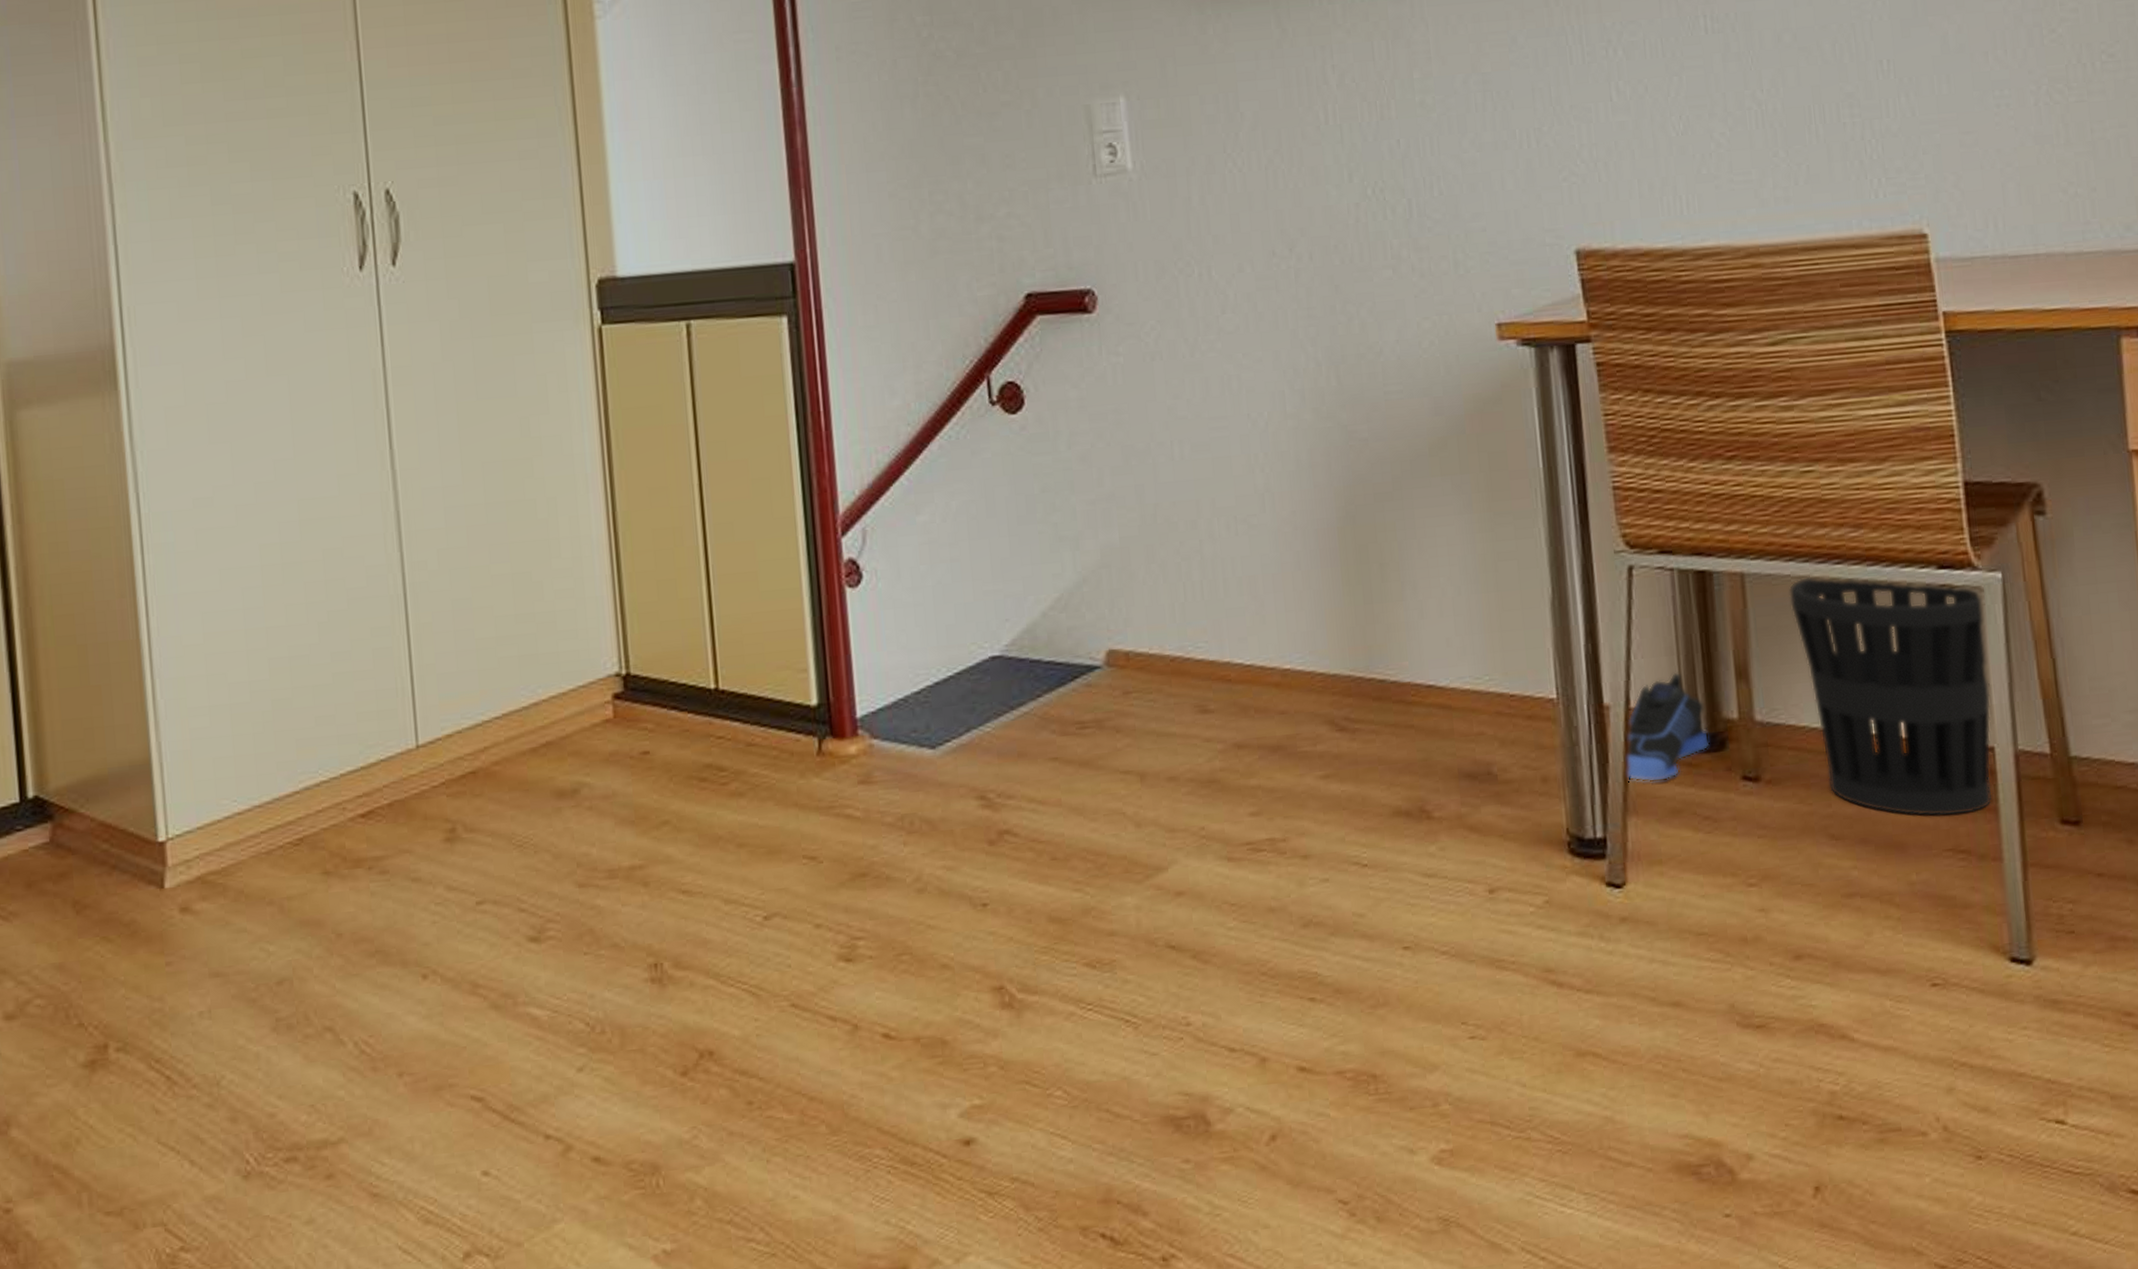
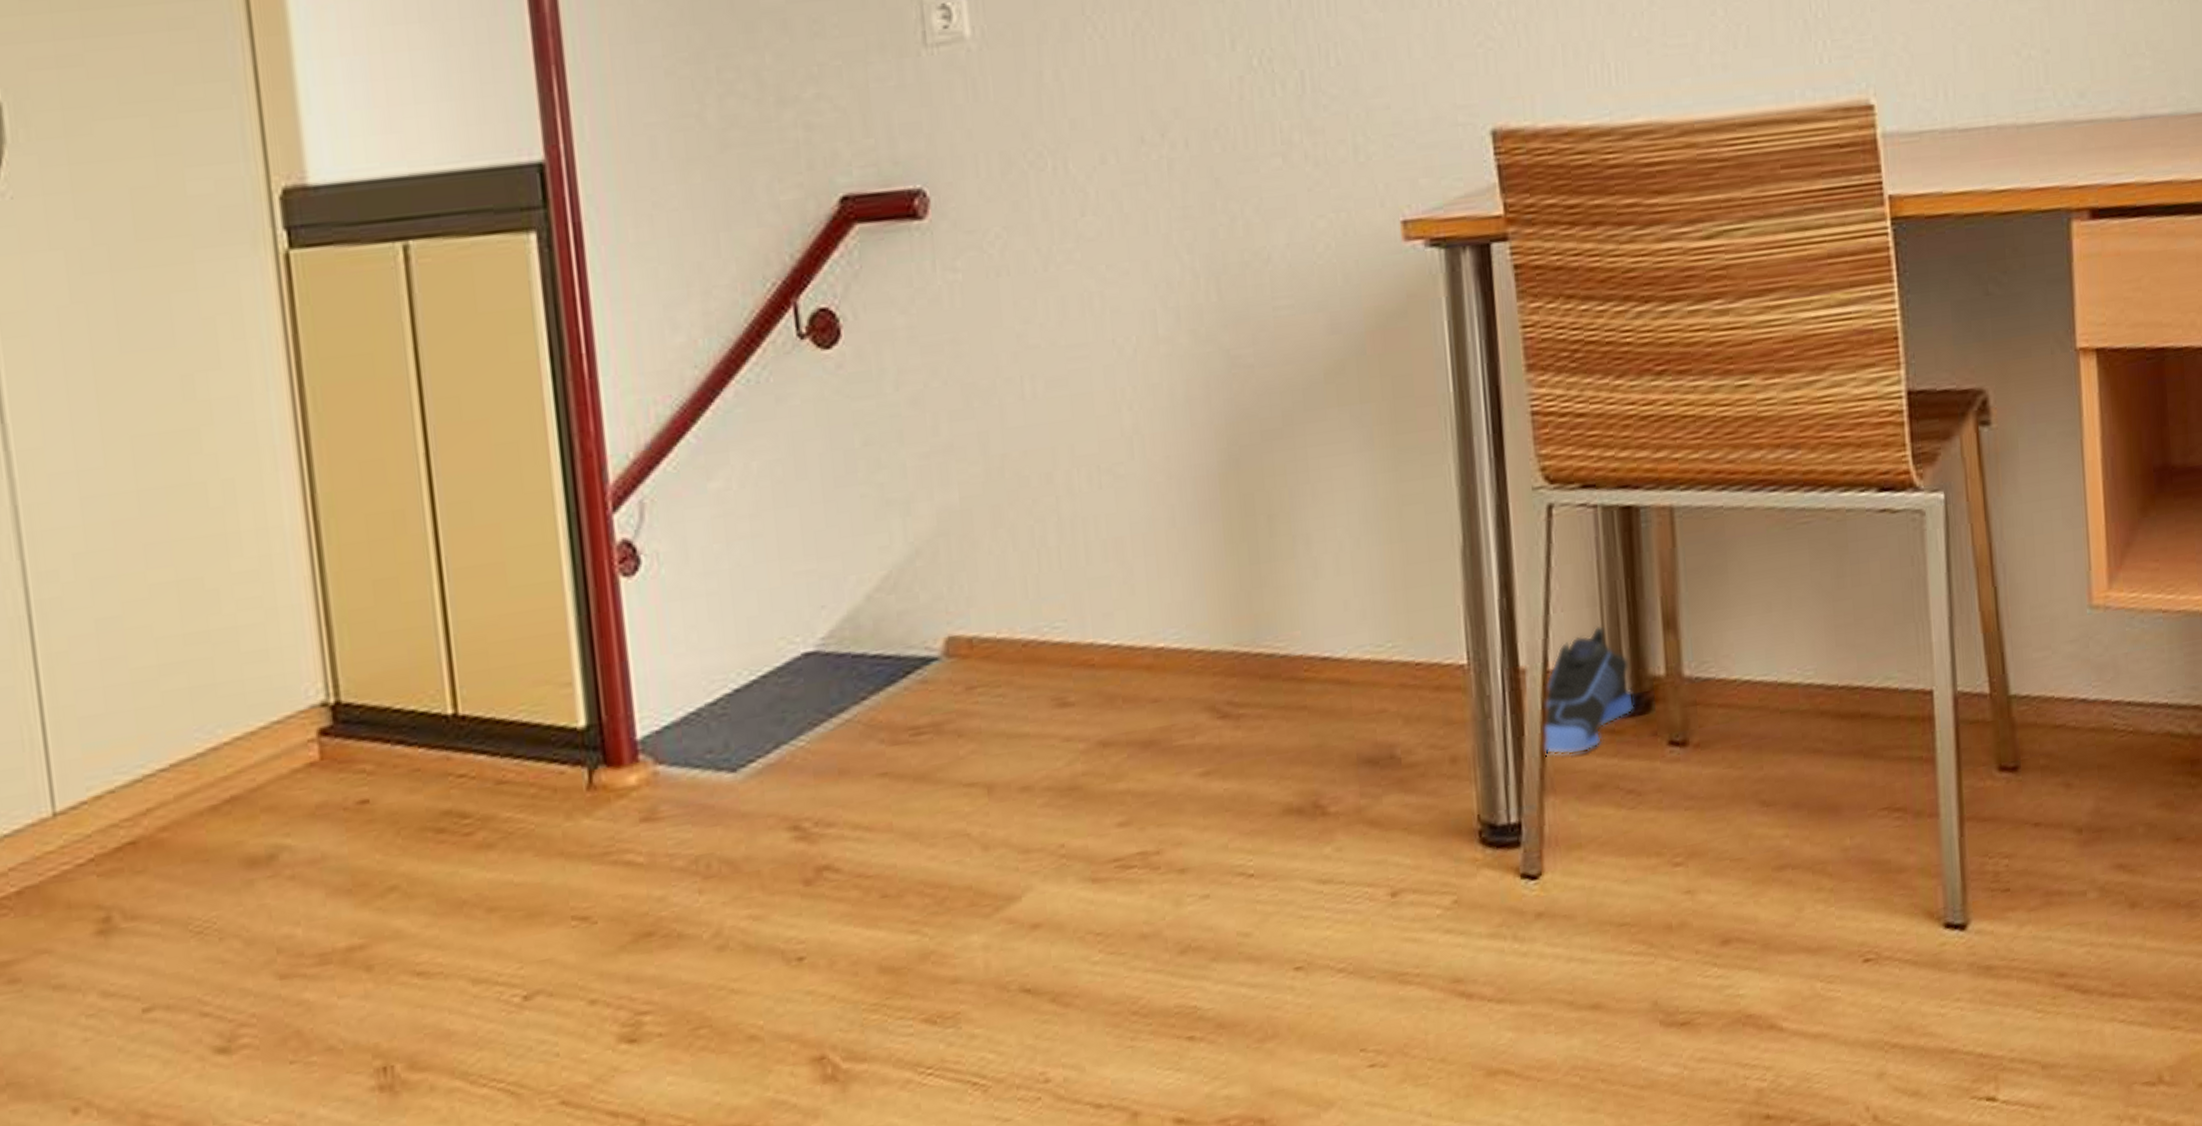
wastebasket: present [1788,576,1992,817] -> none [1721,507,1931,773]

